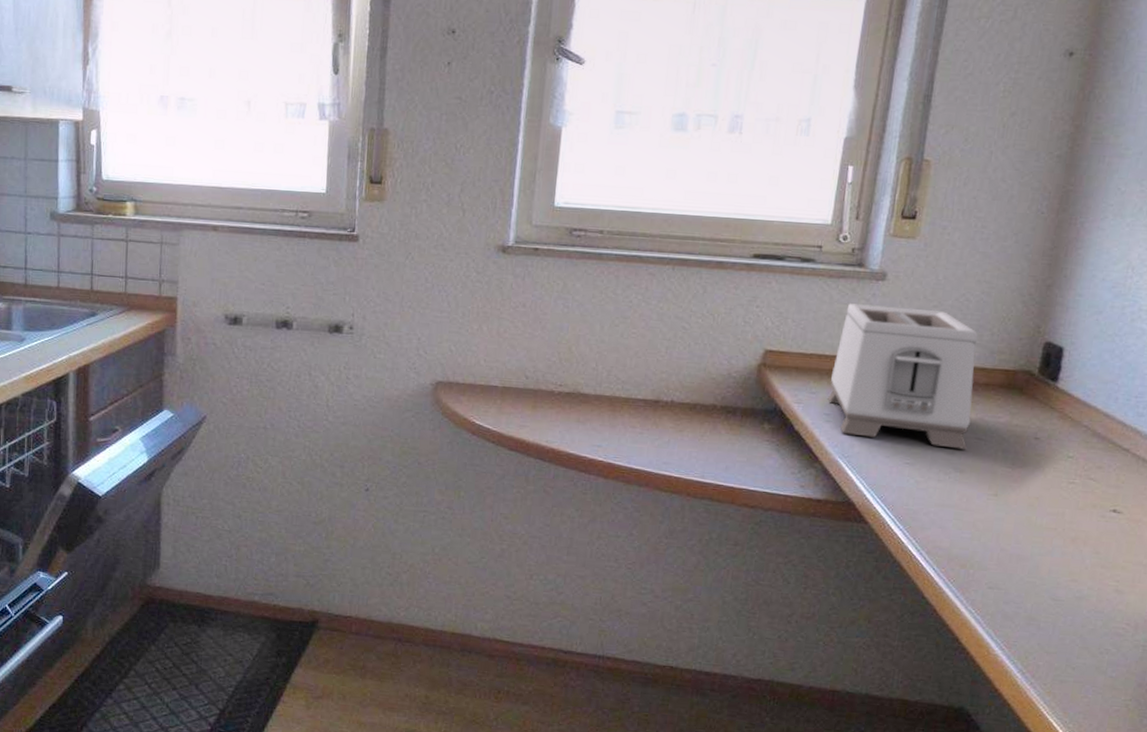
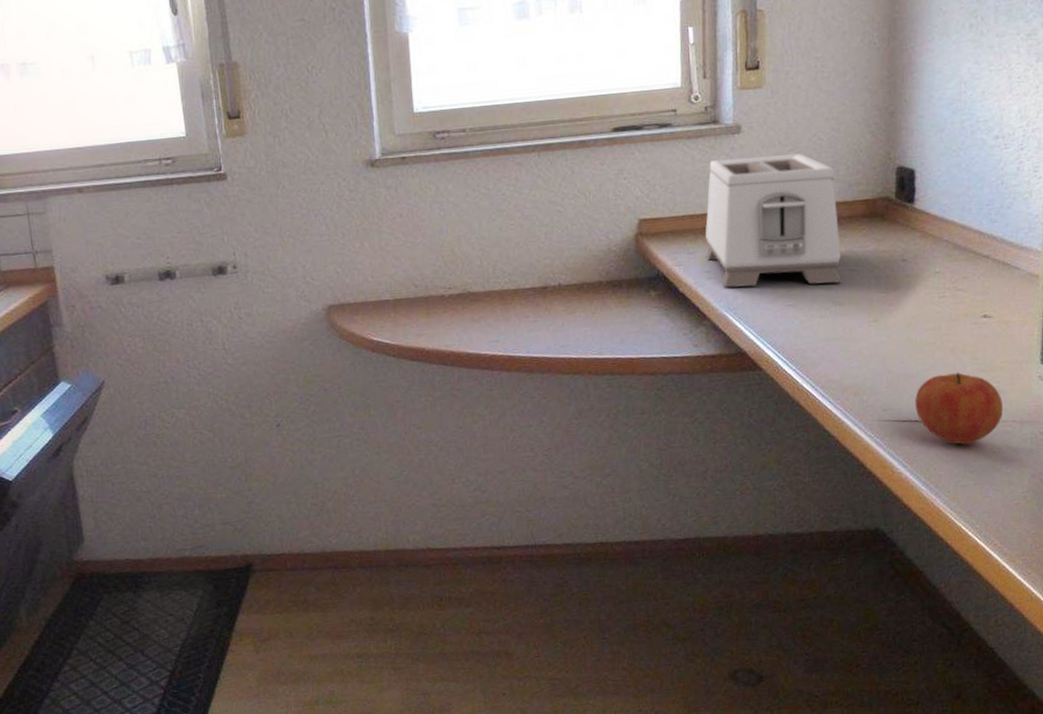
apple: none [1023,562,1119,640] -> present [915,372,1004,445]

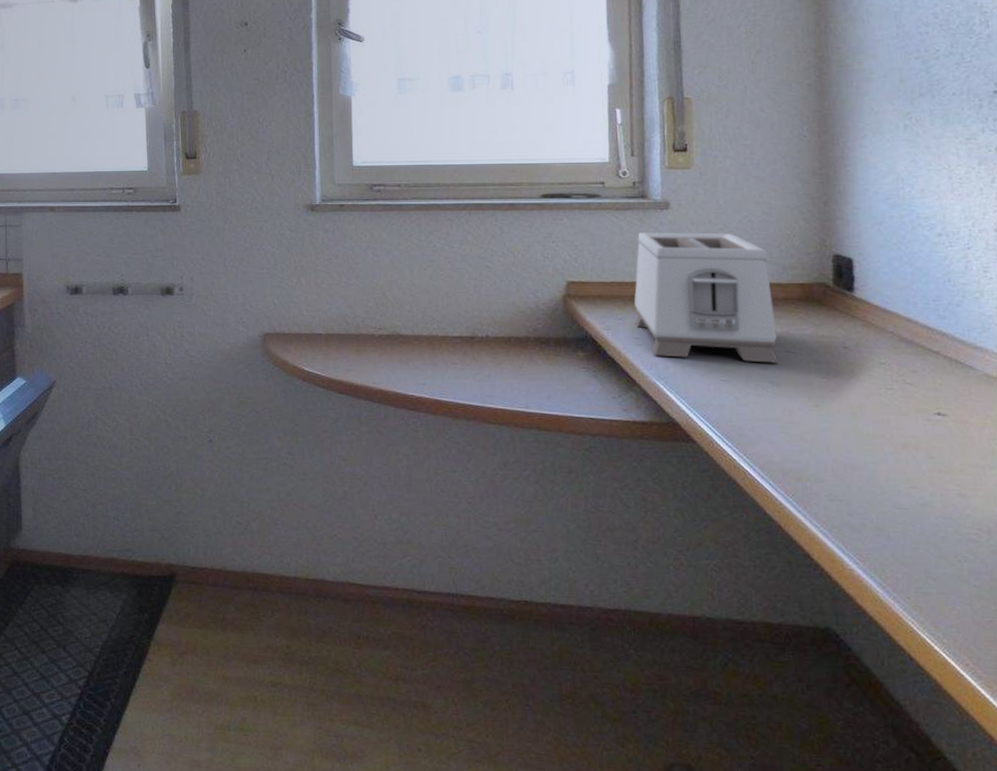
apple: present [915,372,1004,445] -> none [865,469,967,549]

